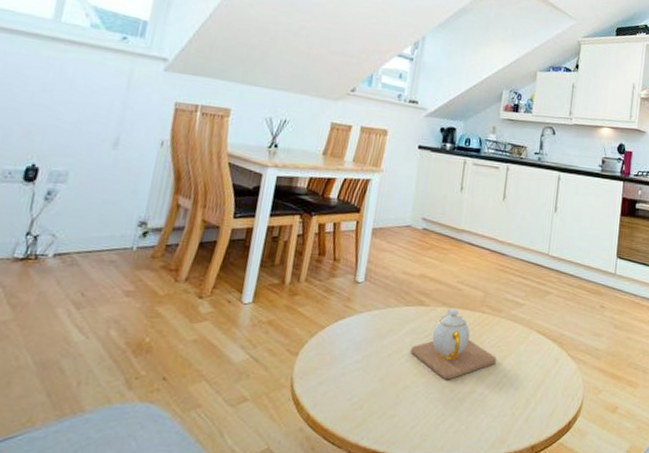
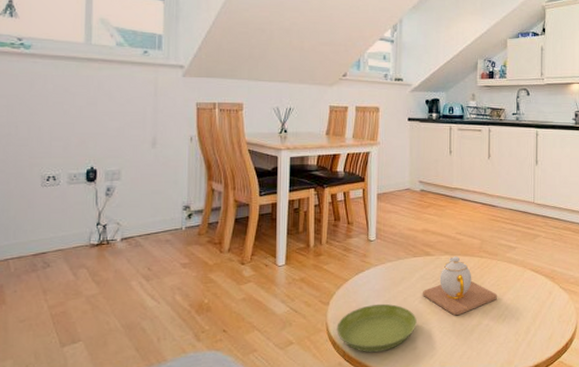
saucer: none [302,358,400,419] -> present [336,303,417,353]

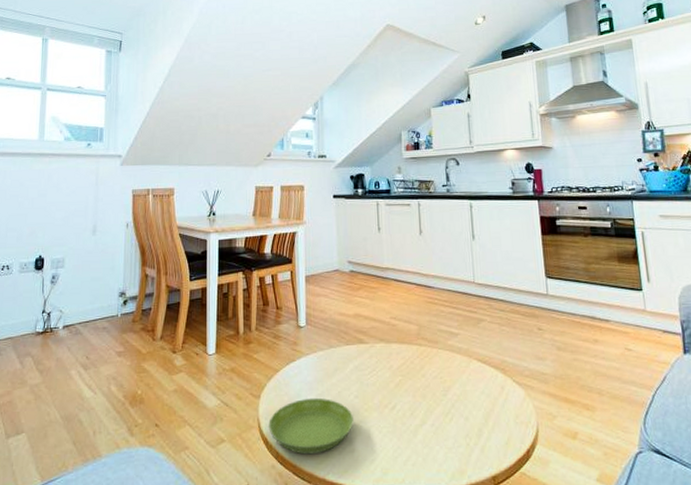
teapot: present [423,256,497,316] -> none [358,344,441,414]

